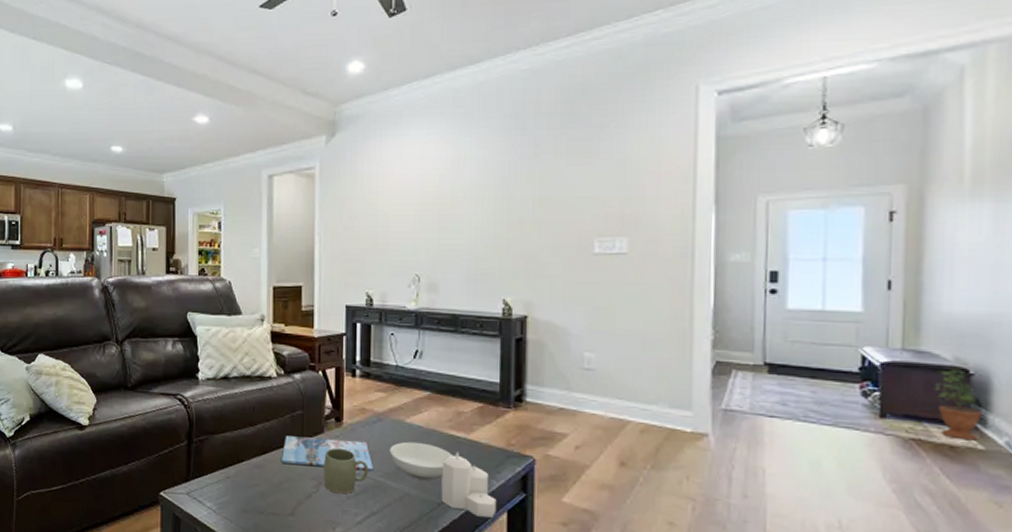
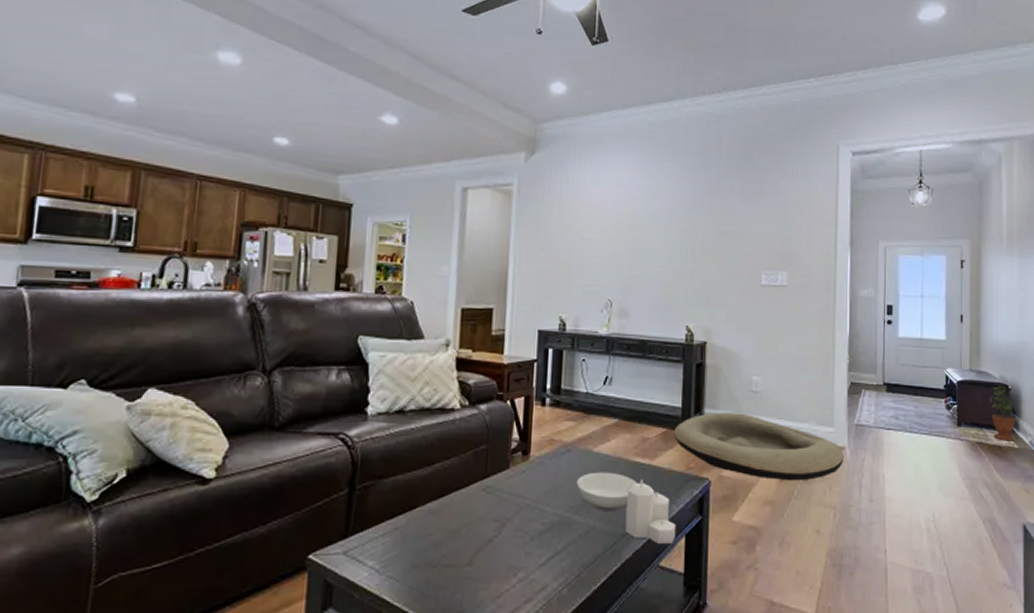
magazine: present [282,436,373,471] -> none [461,474,559,507]
mug: present [324,447,369,495] -> none [506,484,555,535]
dog bed: none [491,389,706,467] -> present [673,413,844,481]

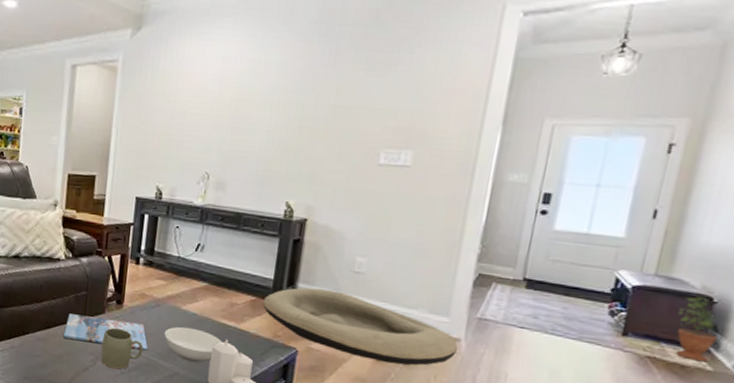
magazine: none [461,474,559,507] -> present [64,313,148,351]
mug: none [506,484,555,535] -> present [100,327,143,370]

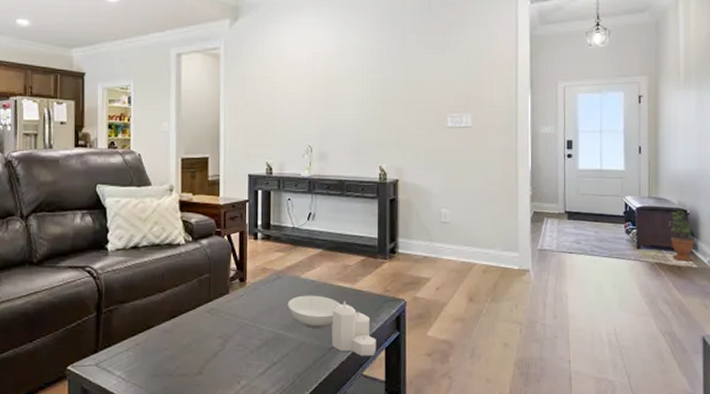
magazine: present [64,313,148,351] -> none [190,298,273,326]
mug: present [100,327,143,370] -> none [229,306,269,349]
dog bed: present [262,287,458,365] -> none [371,242,528,301]

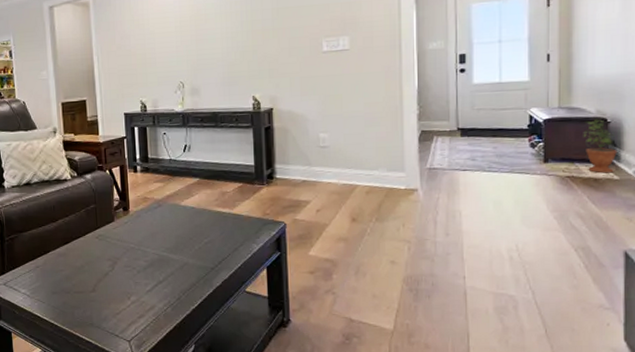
bowl: present [287,295,341,328] -> none [169,220,221,251]
candle: present [332,301,377,356] -> none [212,225,258,274]

